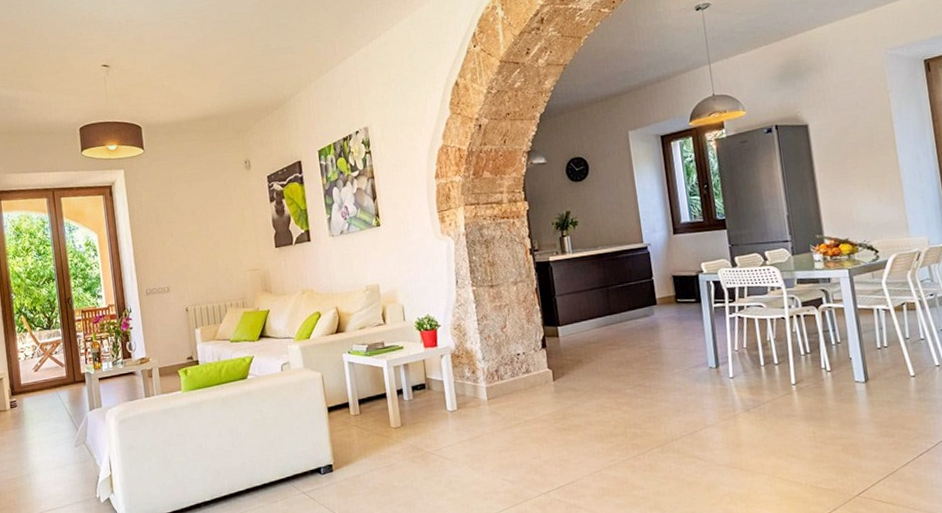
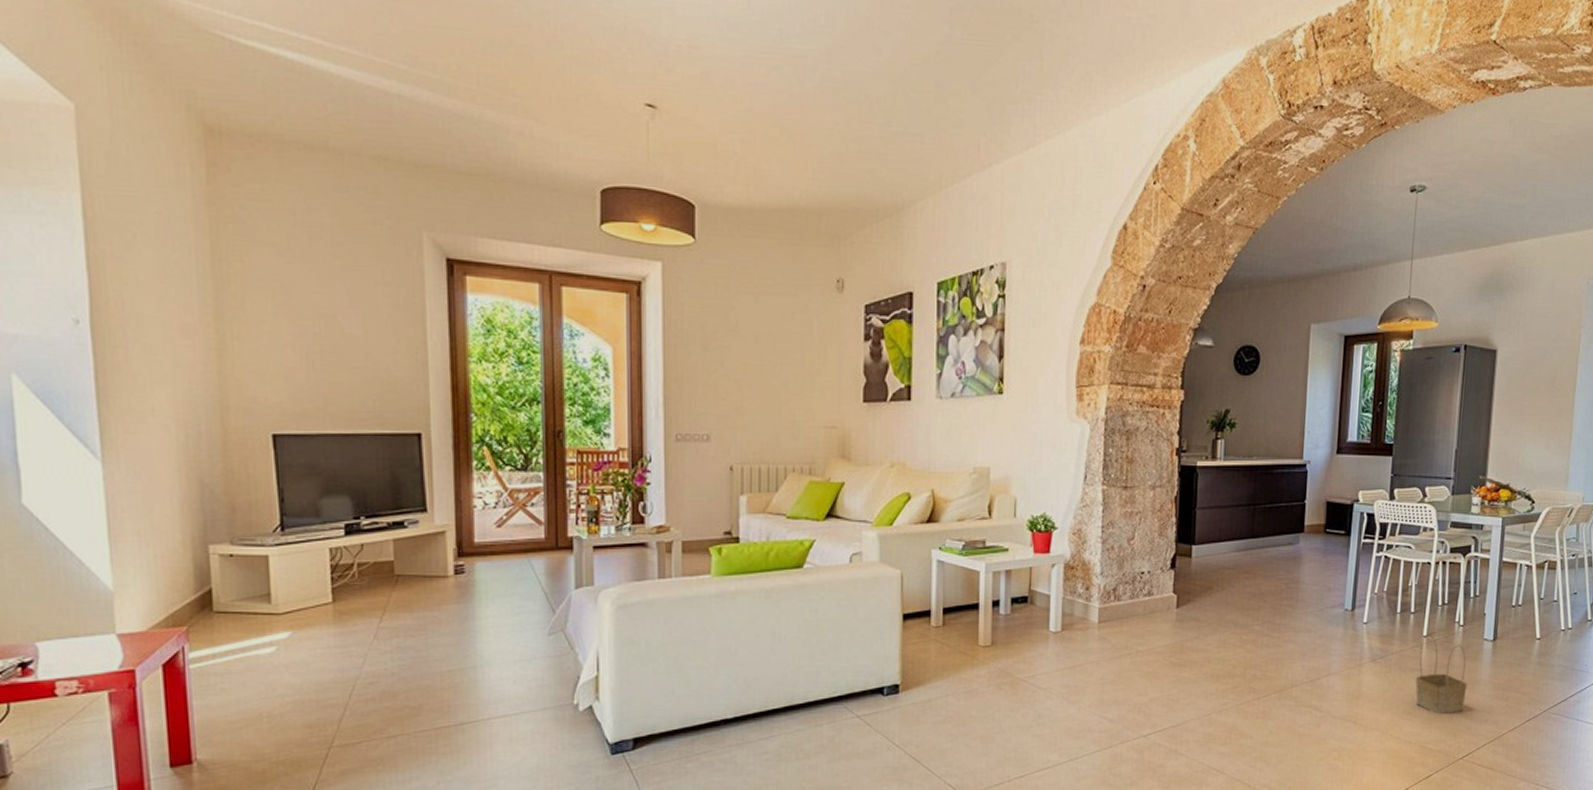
basket: none [791,381,850,455] -> present [1415,634,1467,714]

